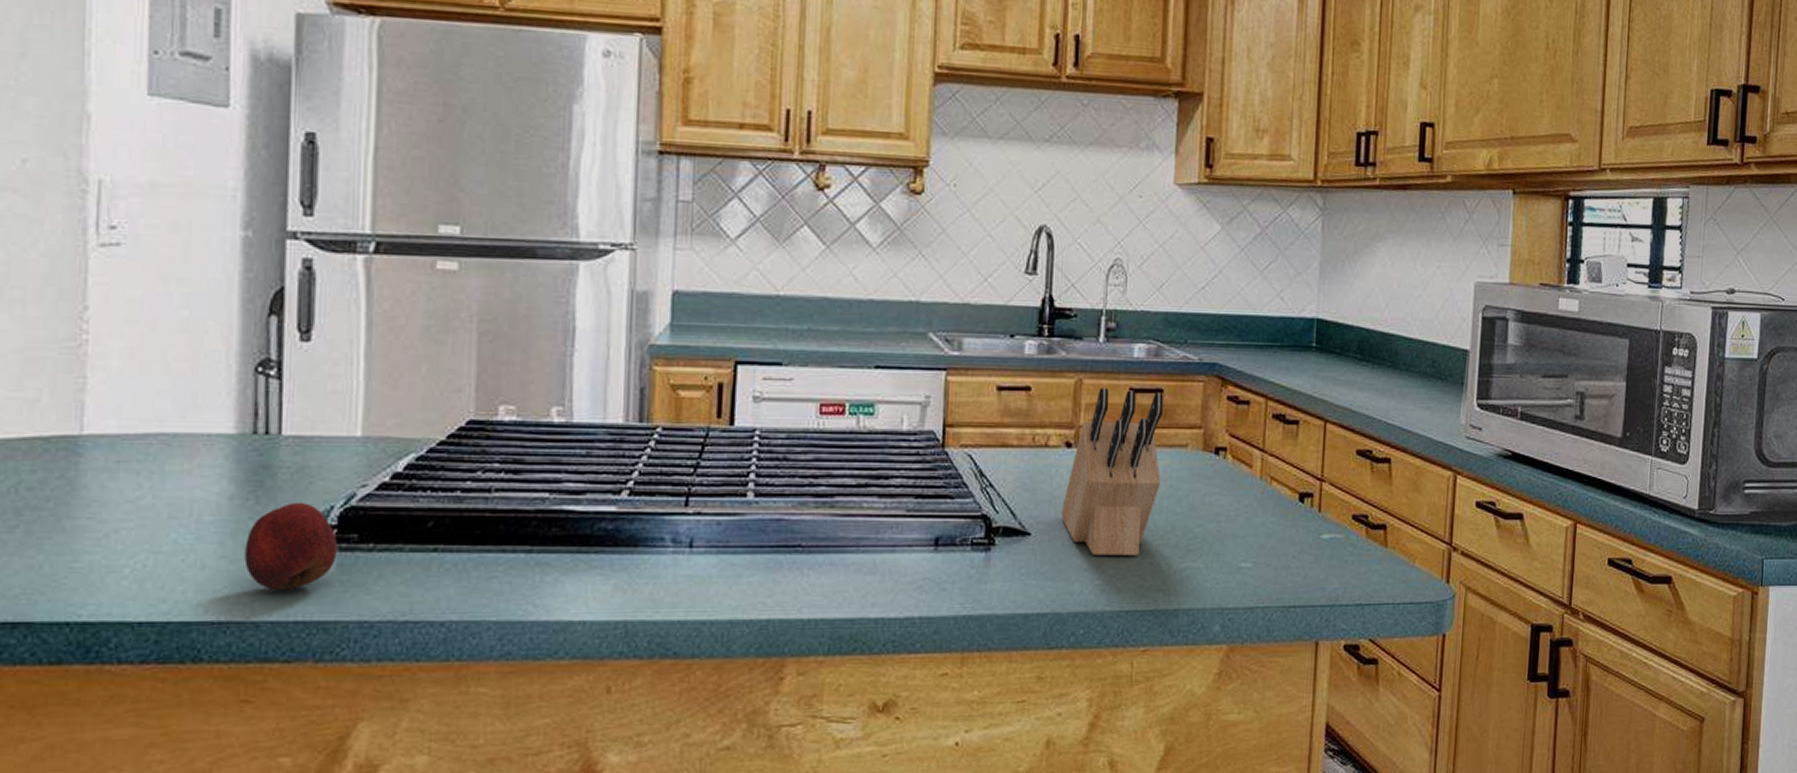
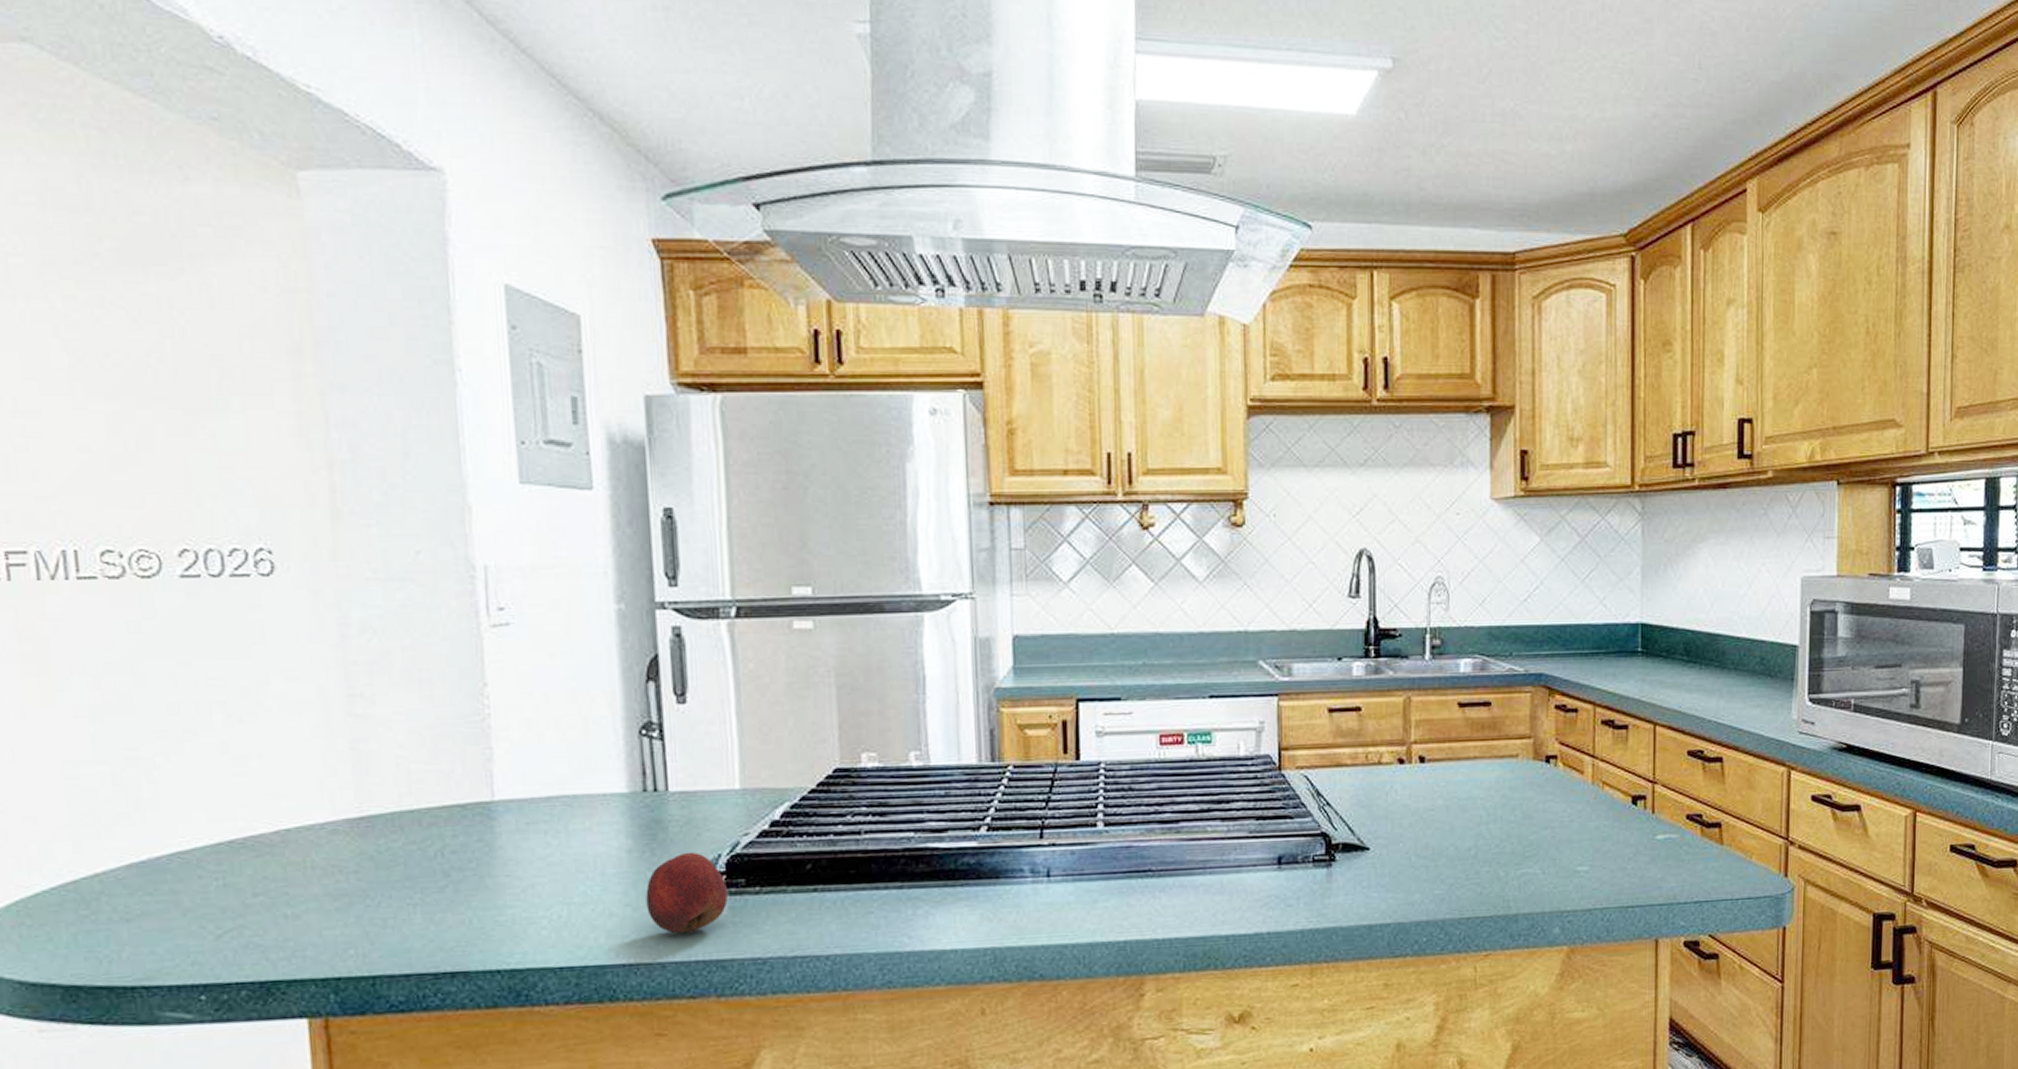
knife block: present [1060,388,1164,557] -> none [1397,704,1494,866]

